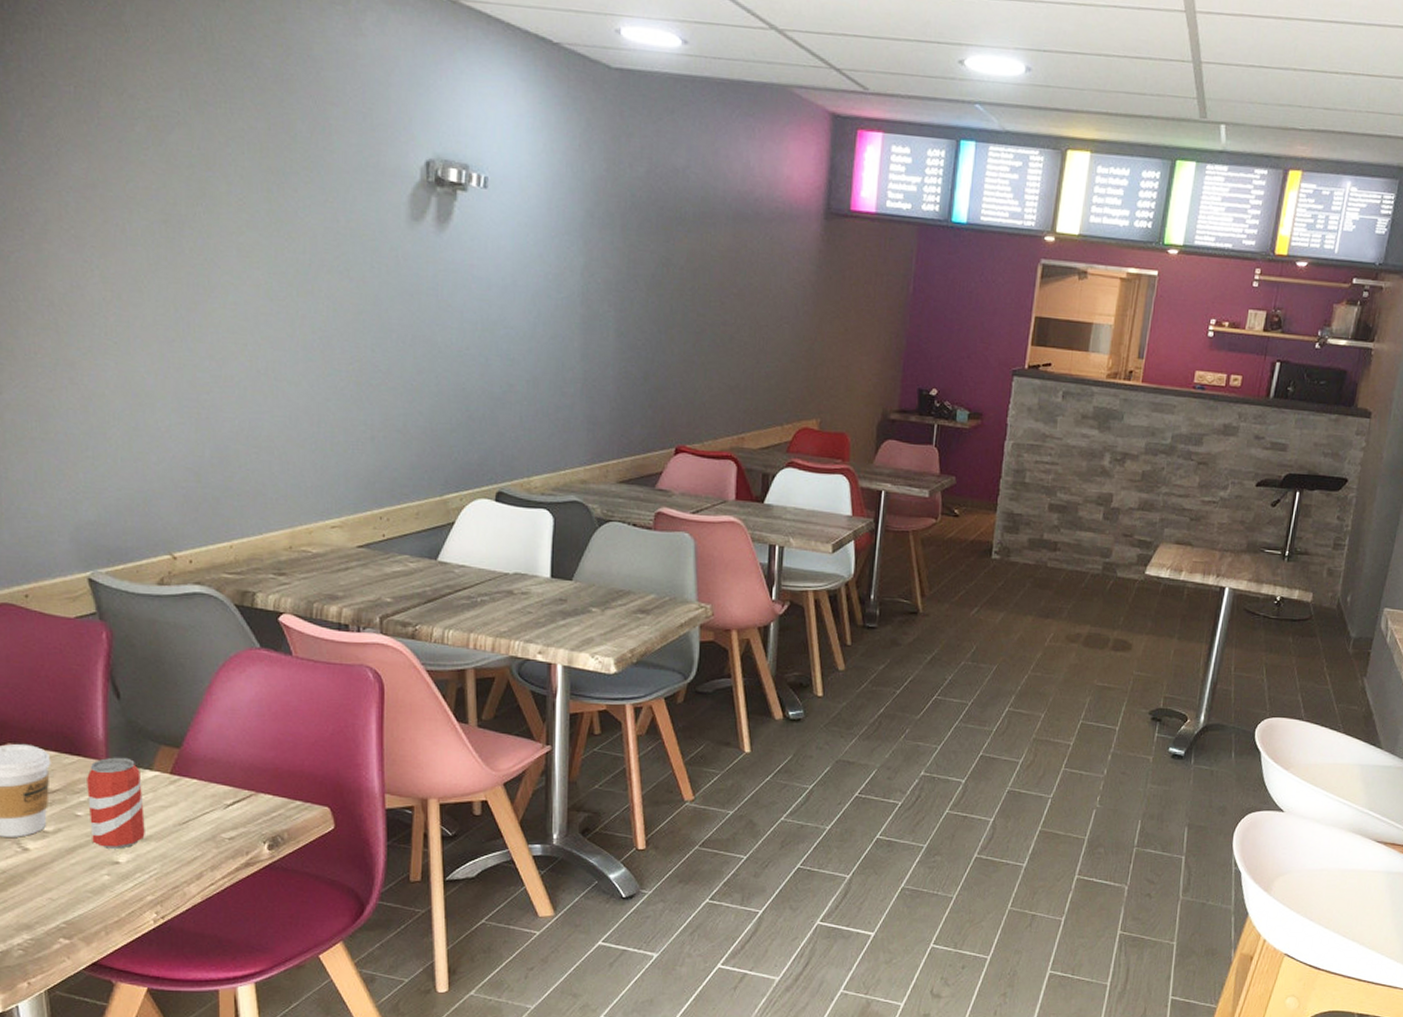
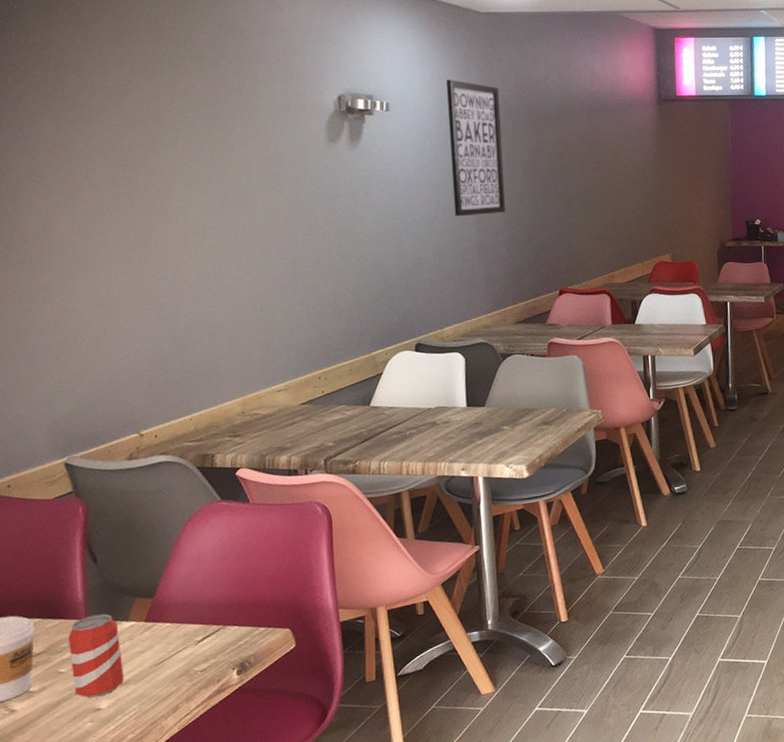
wall art: none [556,155,625,339] -> present [446,80,505,217]

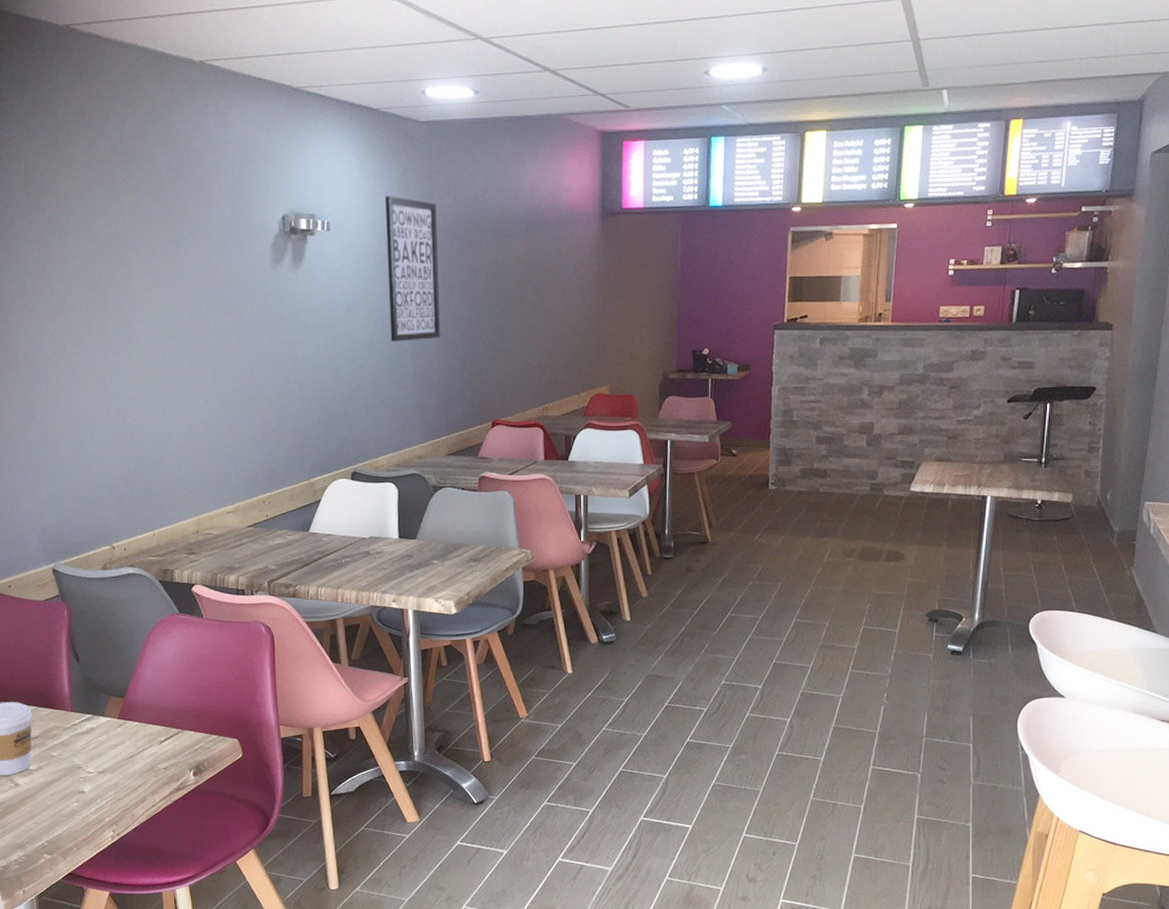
beverage can: present [68,613,124,698] -> none [58,708,102,781]

